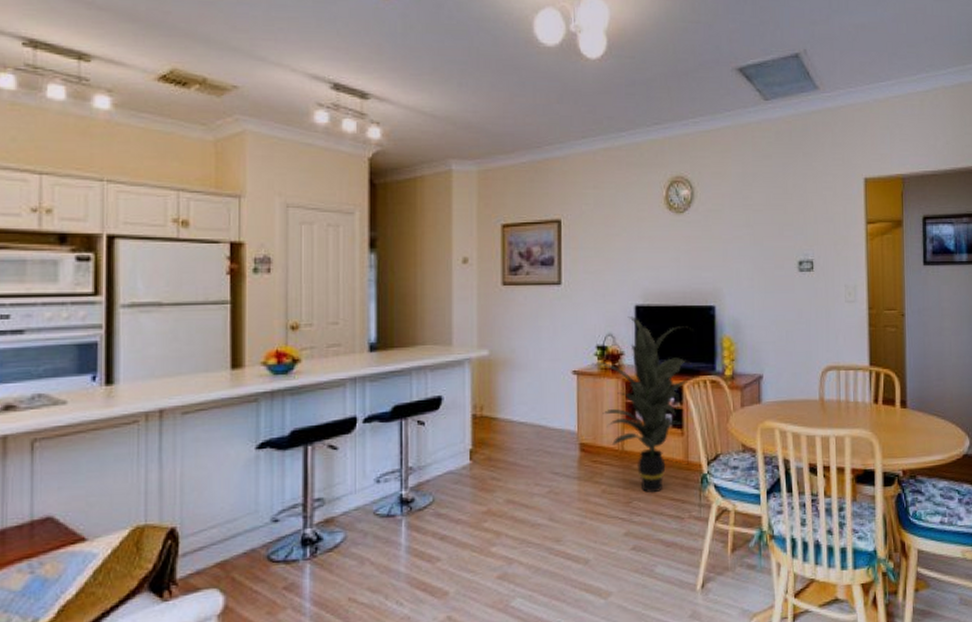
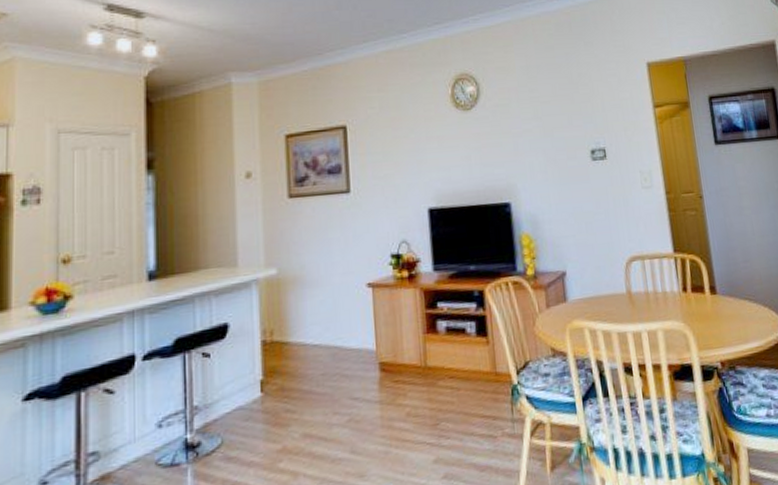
indoor plant: present [588,316,691,493] -> none [383,220,491,412]

